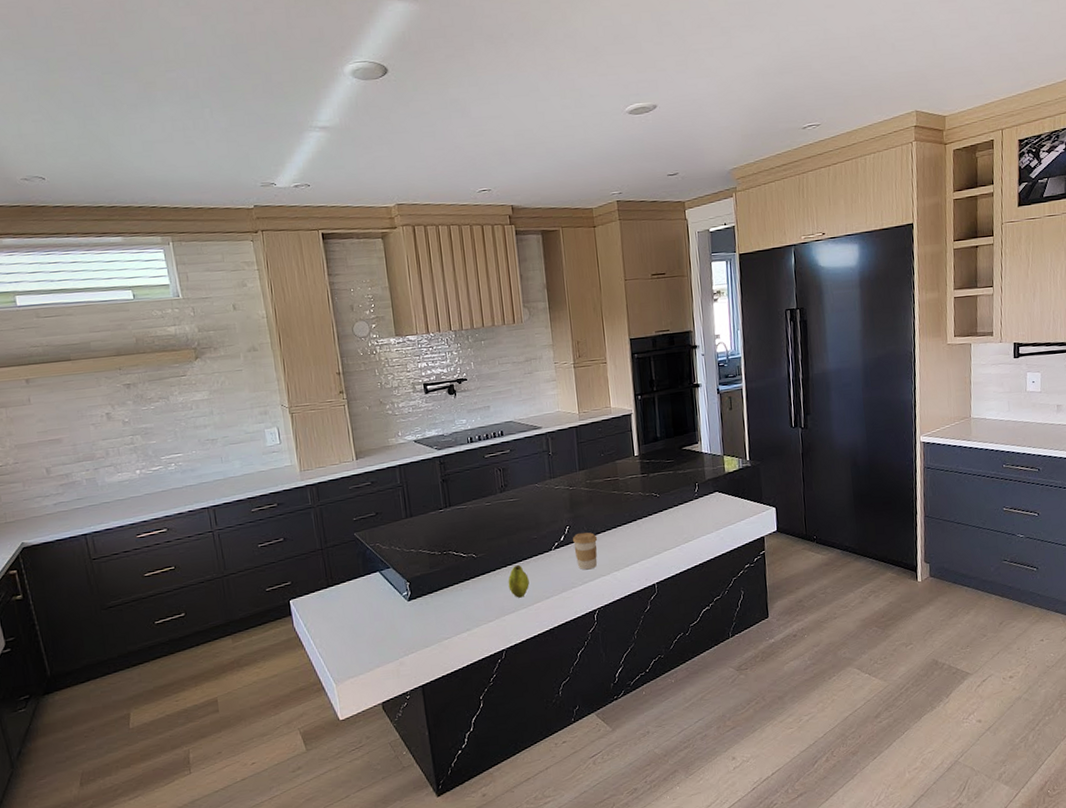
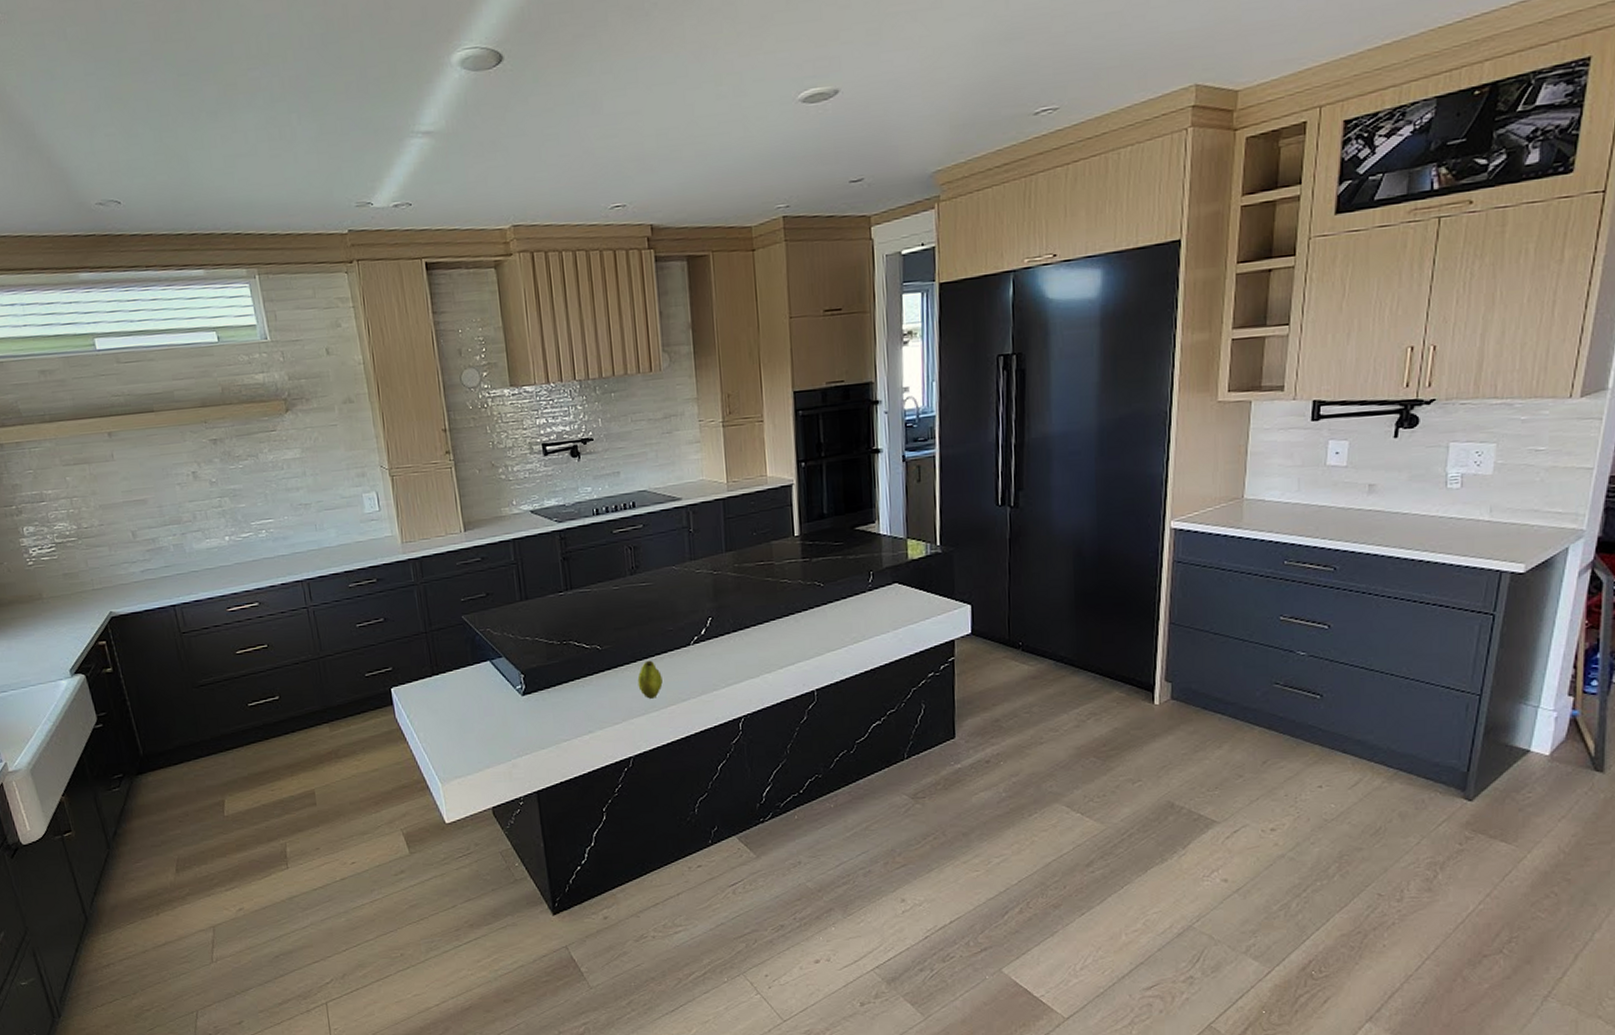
coffee cup: present [573,532,598,570] -> none [716,625,746,670]

